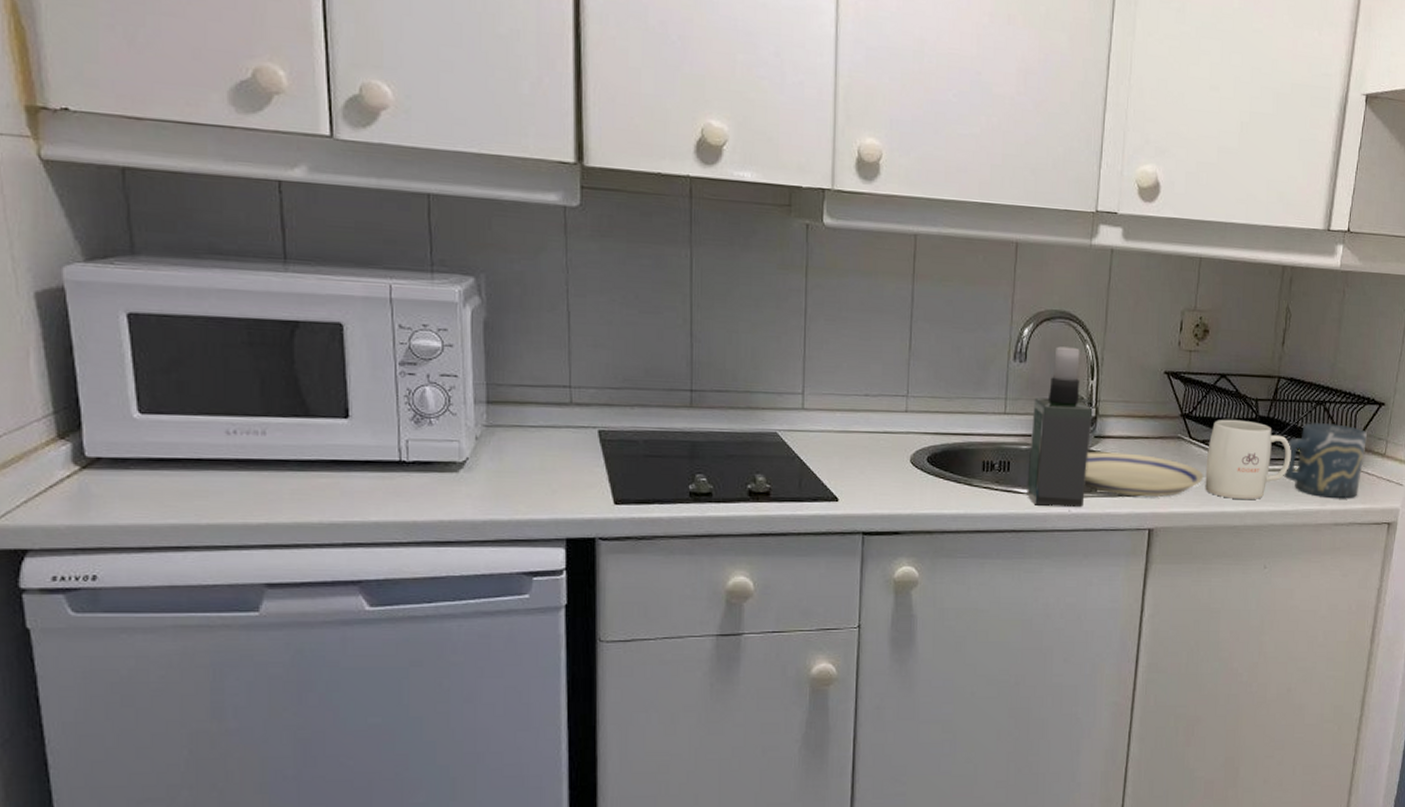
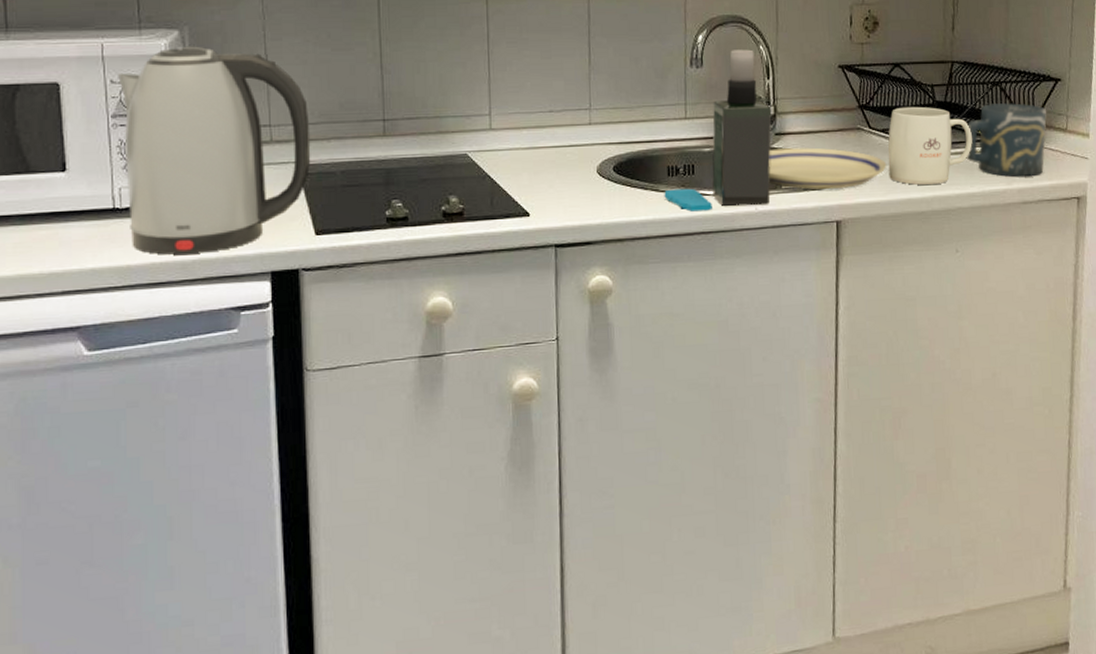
kettle: none [407,295,613,514] -> present [118,46,311,255]
sponge: none [977,484,1026,510] -> present [664,188,714,213]

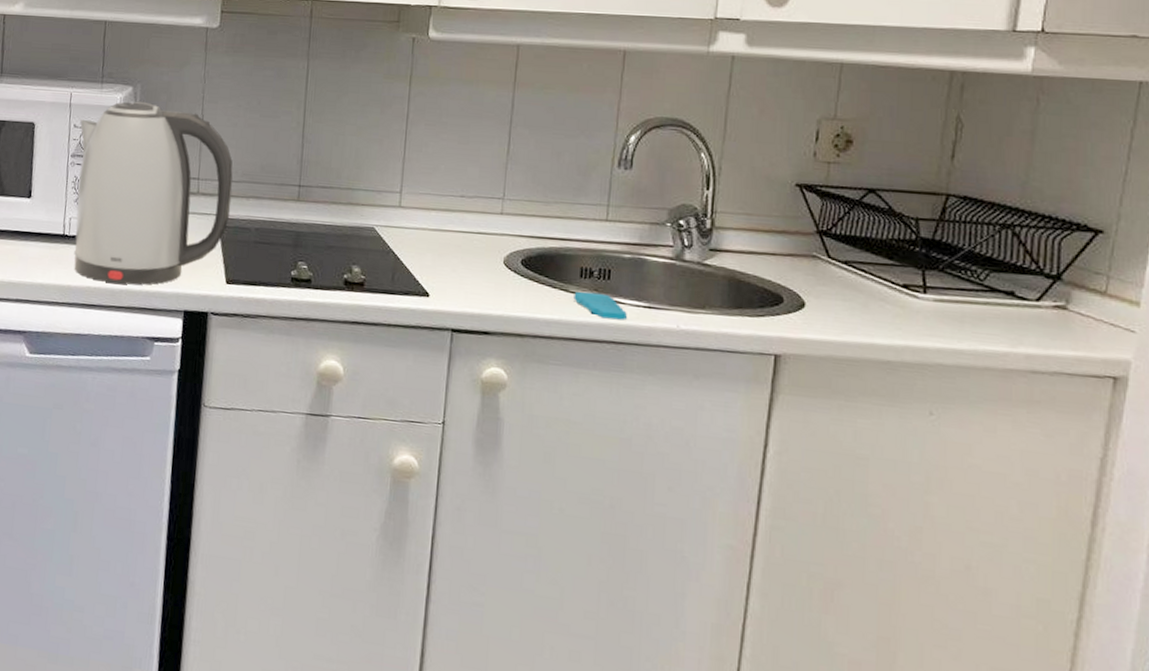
spray bottle: present [712,49,772,207] -> none [629,154,708,325]
plate: present [768,147,887,190] -> none [696,265,847,321]
mug: present [887,106,972,186] -> none [848,238,966,333]
cup: present [964,102,1047,177] -> none [953,248,1077,342]

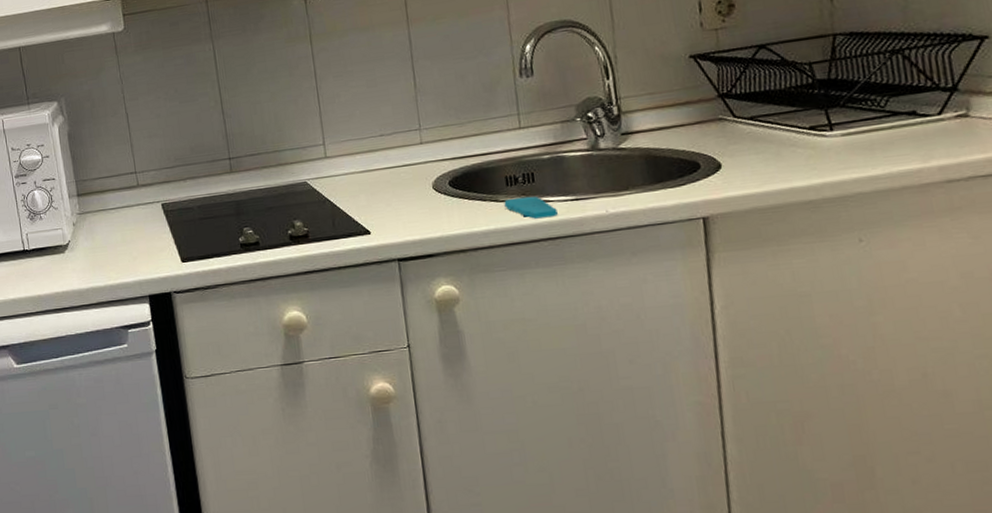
kettle: present [74,101,233,285] -> none [16,112,172,286]

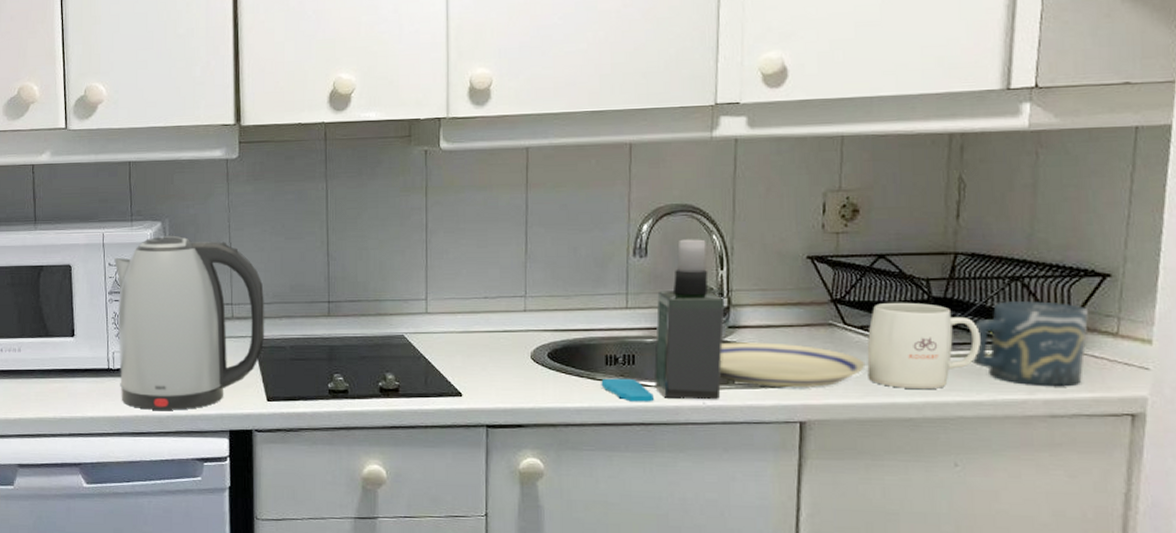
kettle: none [16,112,172,286] -> present [114,235,265,410]
spray bottle: none [548,52,622,212] -> present [654,239,725,400]
plate: none [616,142,760,188] -> present [719,341,866,387]
mug: none [758,87,870,173] -> present [867,302,981,390]
cup: none [858,69,974,154] -> present [969,300,1088,386]

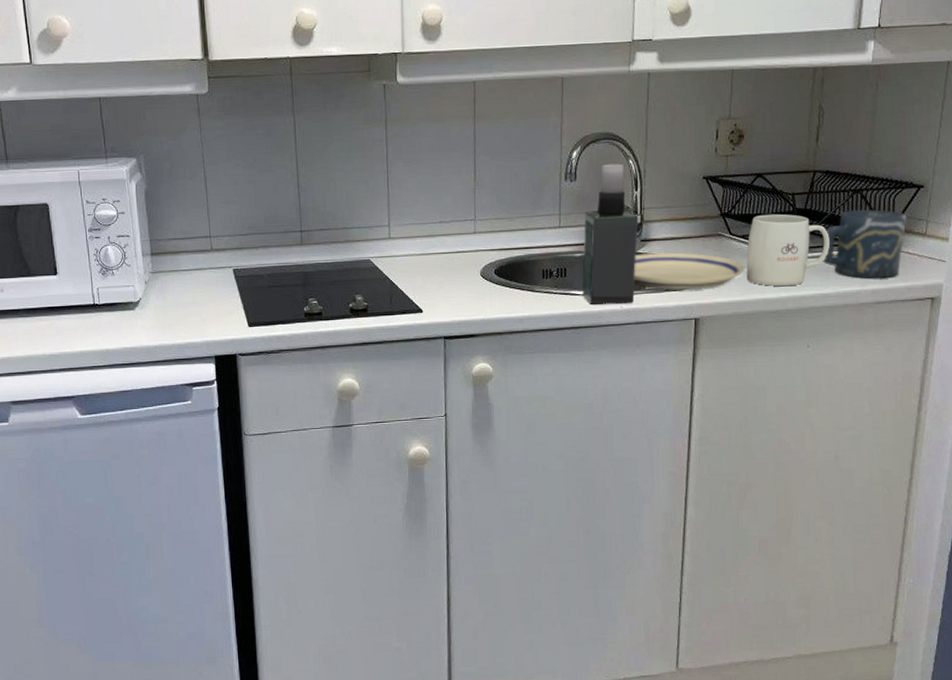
kettle: present [114,235,265,410] -> none [91,171,244,342]
sponge: present [601,378,655,403] -> none [539,289,583,310]

